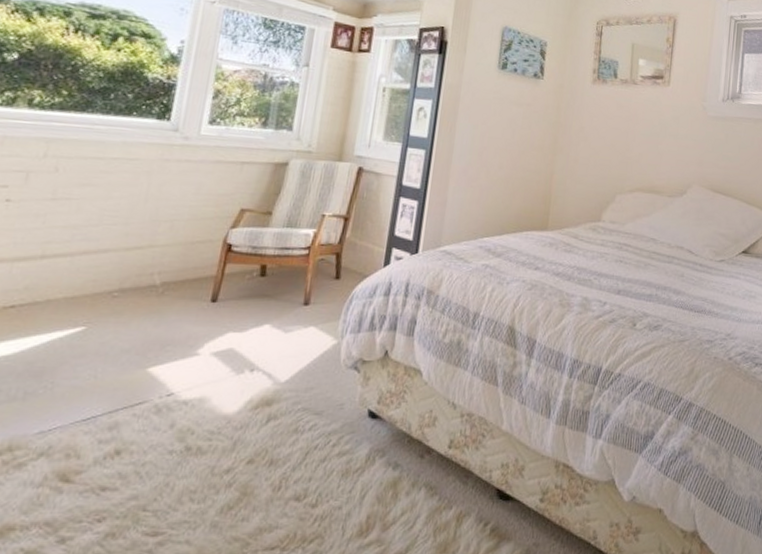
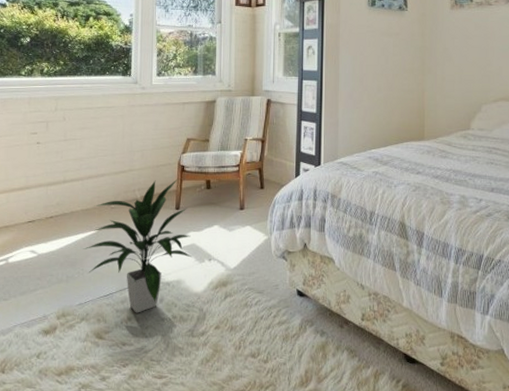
indoor plant: none [58,261,229,444] -> present [83,179,191,313]

